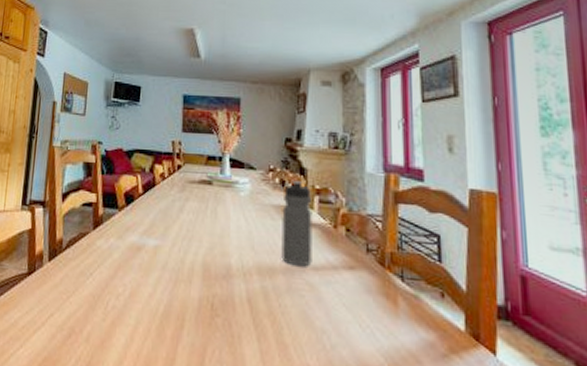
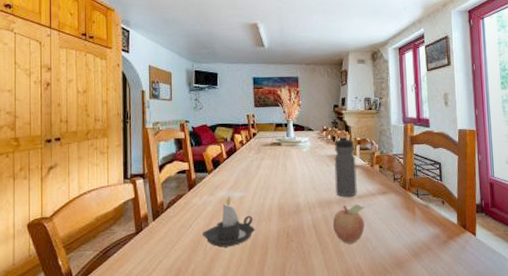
candle: none [104,242,171,311] -> present [203,196,256,248]
fruit: none [274,277,323,334] -> present [332,204,366,244]

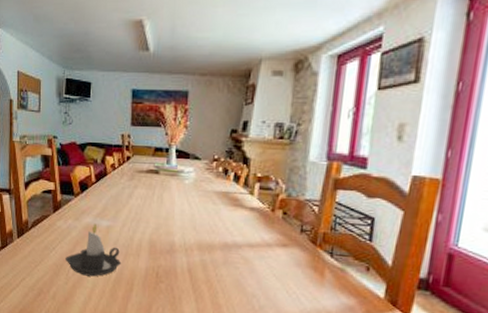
fruit: present [332,204,366,244] -> none [211,253,257,298]
water bottle: present [334,135,357,197] -> none [220,168,253,244]

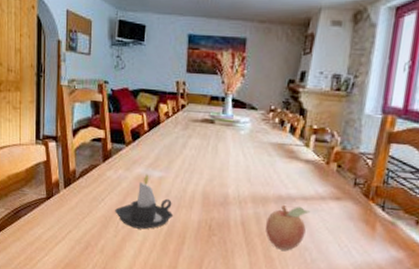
fruit: none [211,253,257,298] -> present [265,205,311,251]

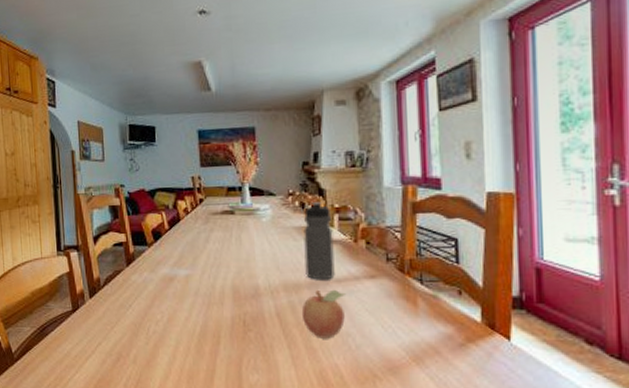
candle: present [115,174,174,230] -> none [144,274,205,333]
water bottle: none [275,120,309,197] -> present [303,201,335,280]

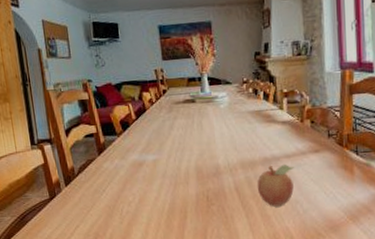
water bottle: present [303,201,335,280] -> none [257,87,285,157]

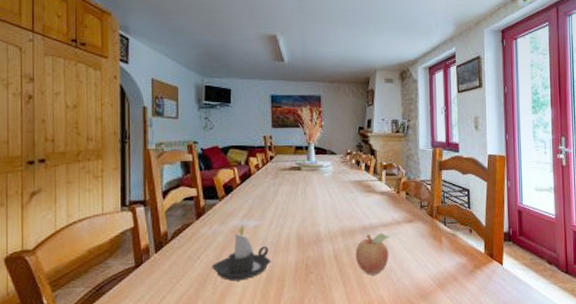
candle: none [117,159,173,212] -> present [212,225,272,281]

